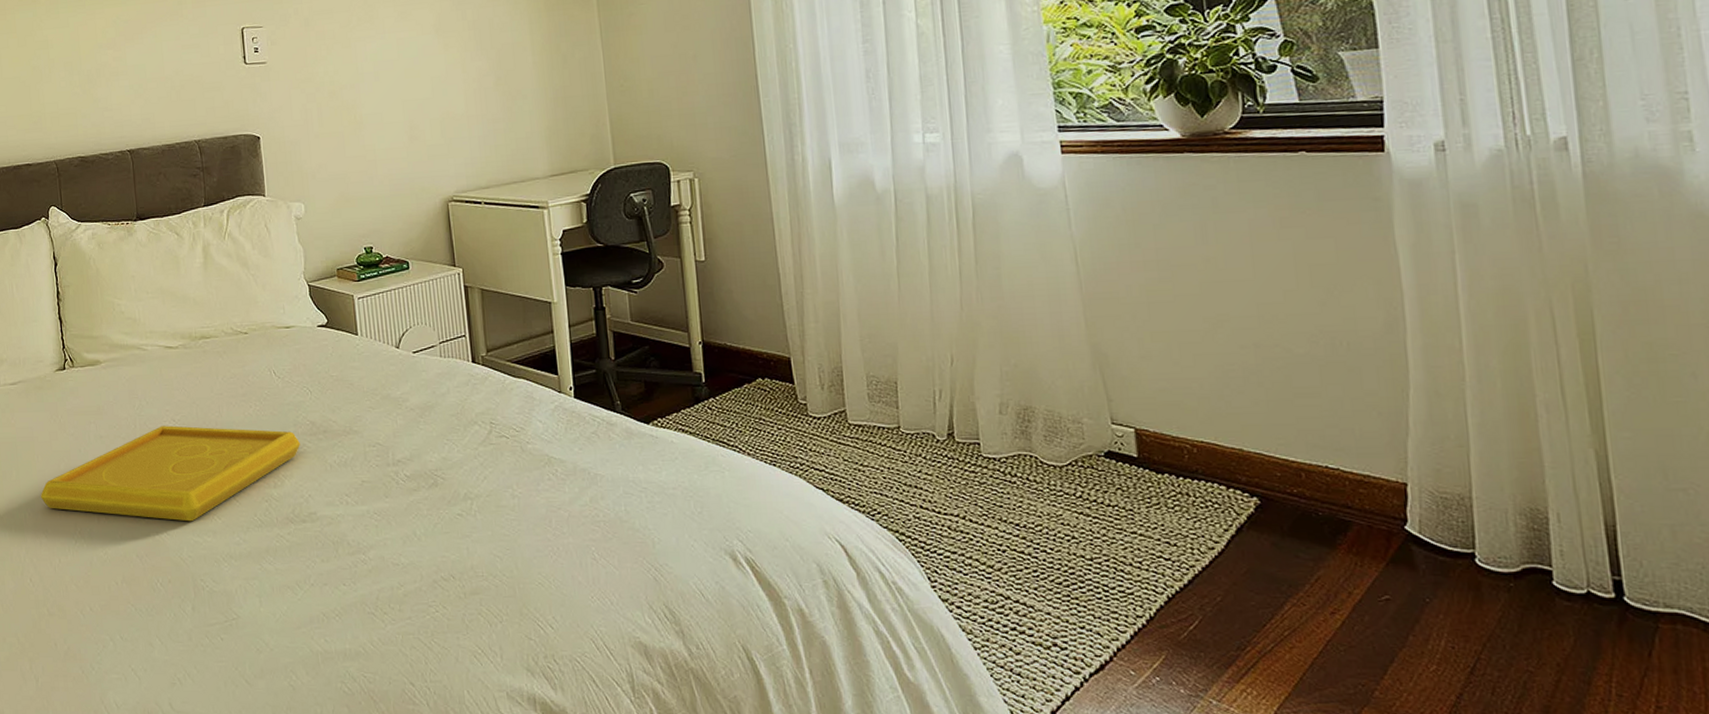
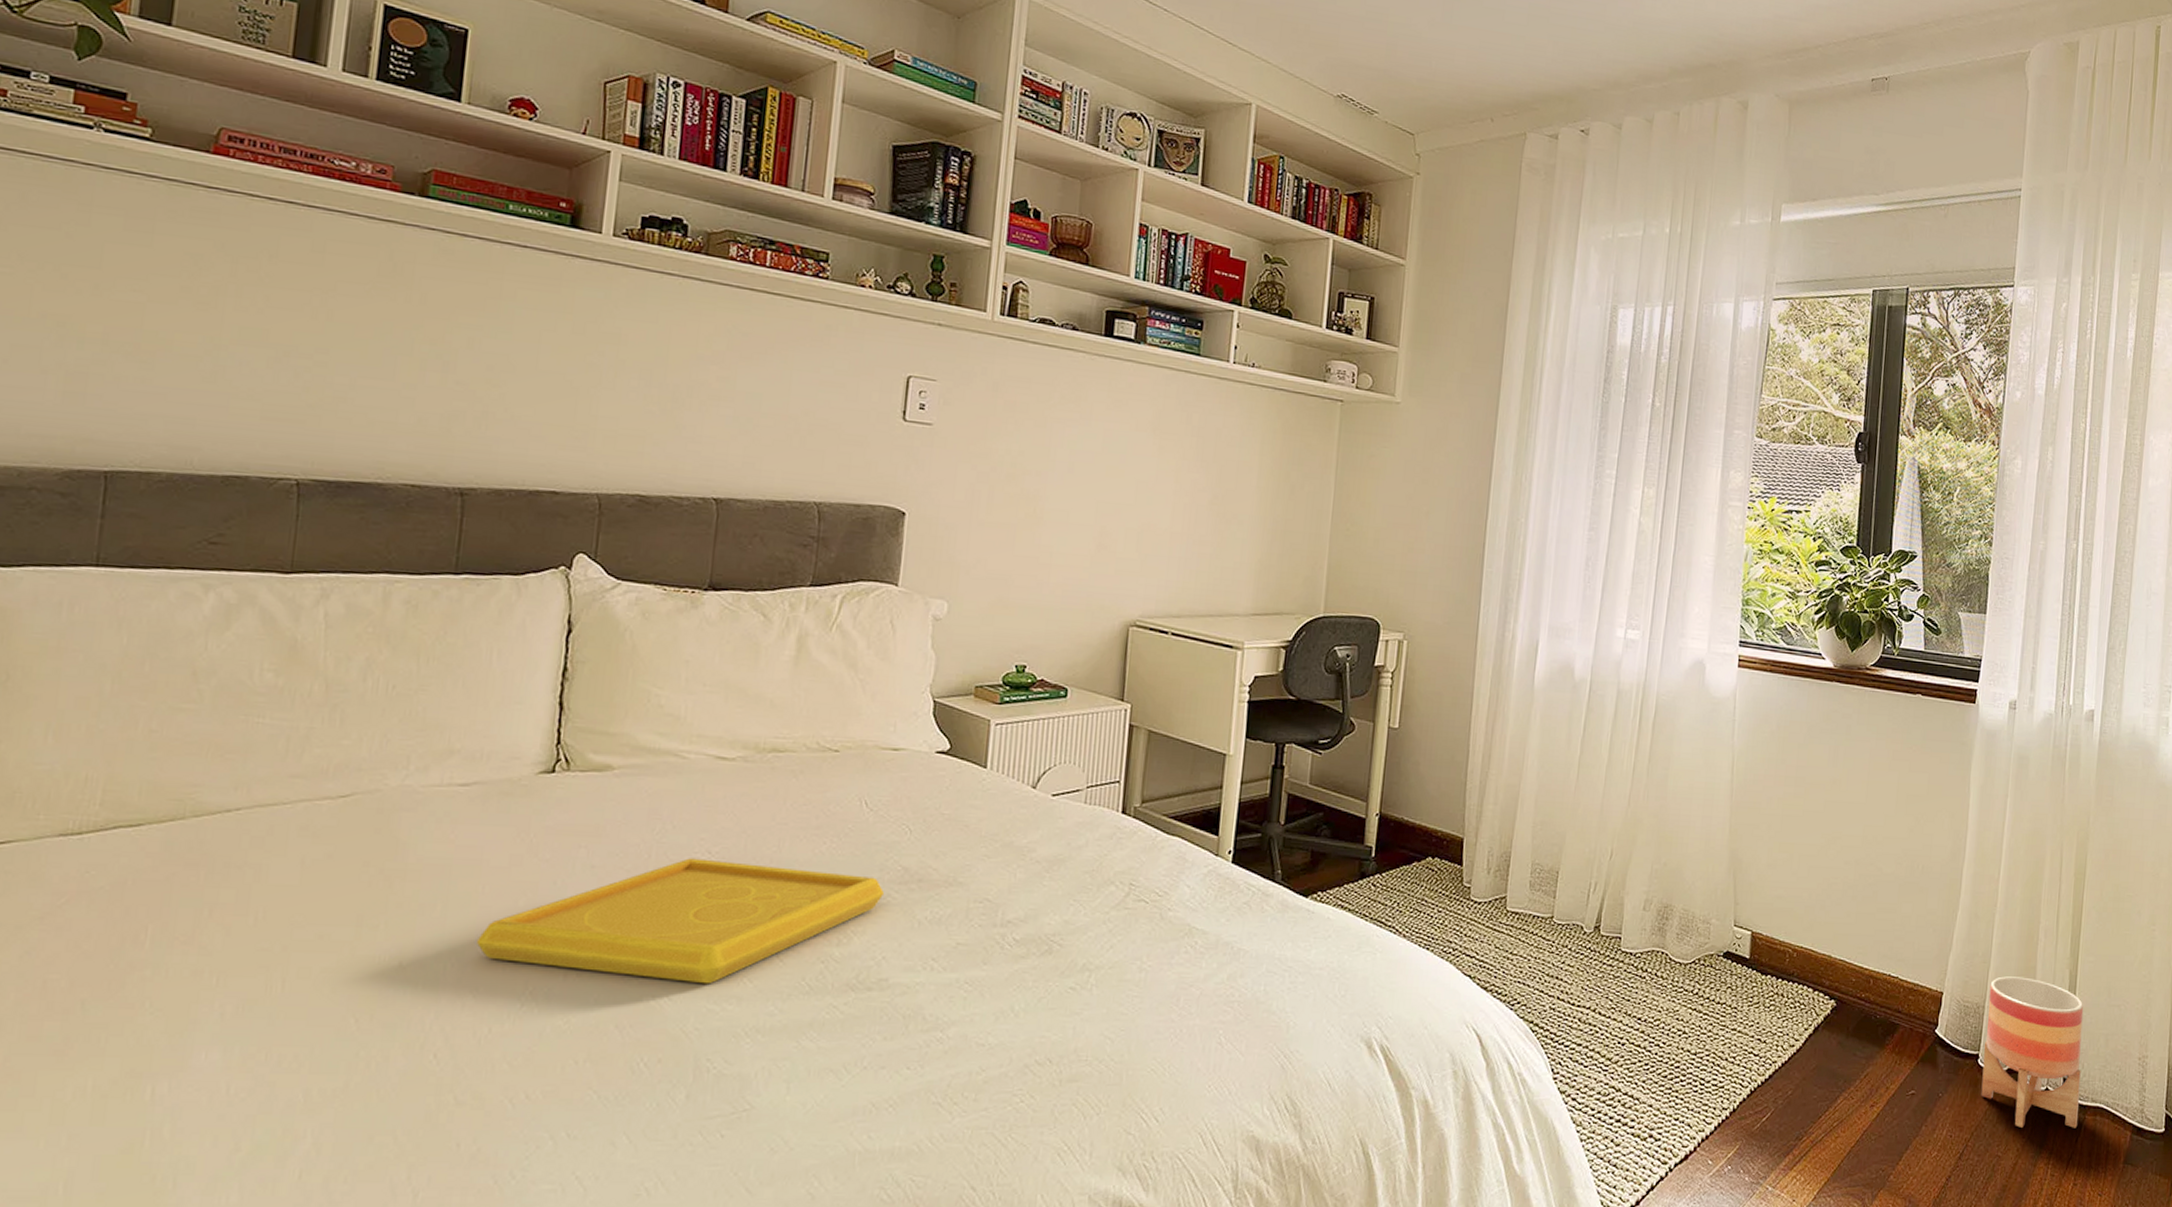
planter: none [1474,461,1648,639] -> present [1981,976,2084,1128]

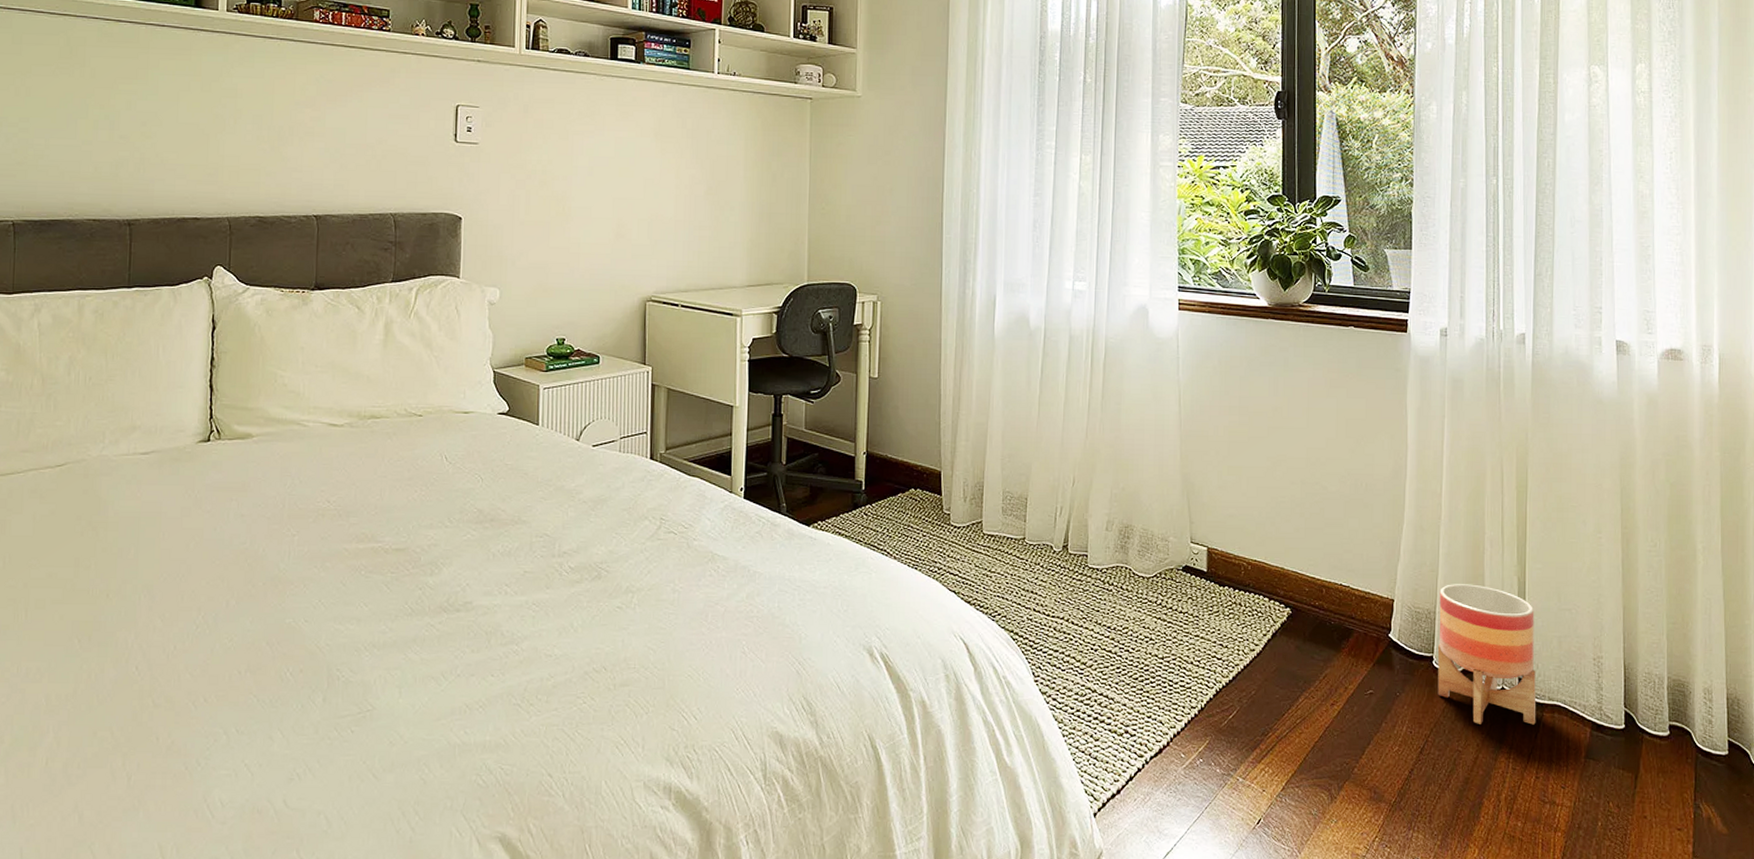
serving tray: present [475,858,884,984] -> none [160,507,464,608]

